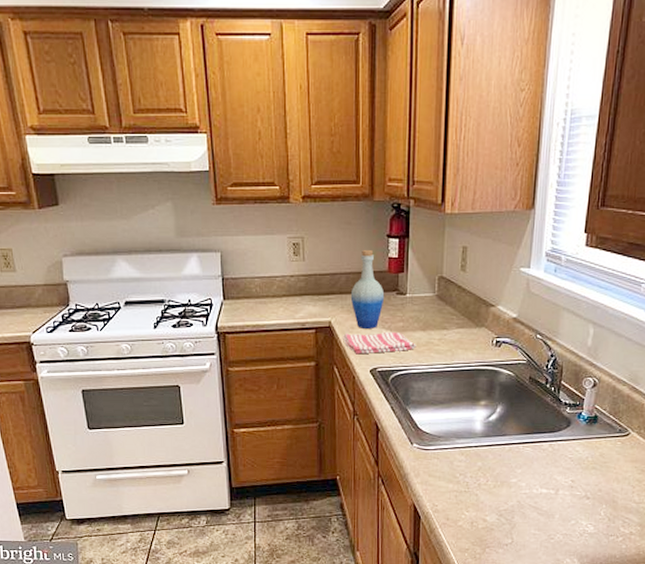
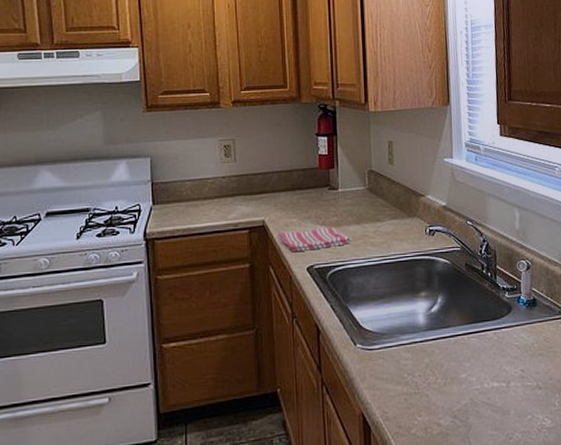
bottle: present [350,250,385,329] -> none [283,149,317,226]

